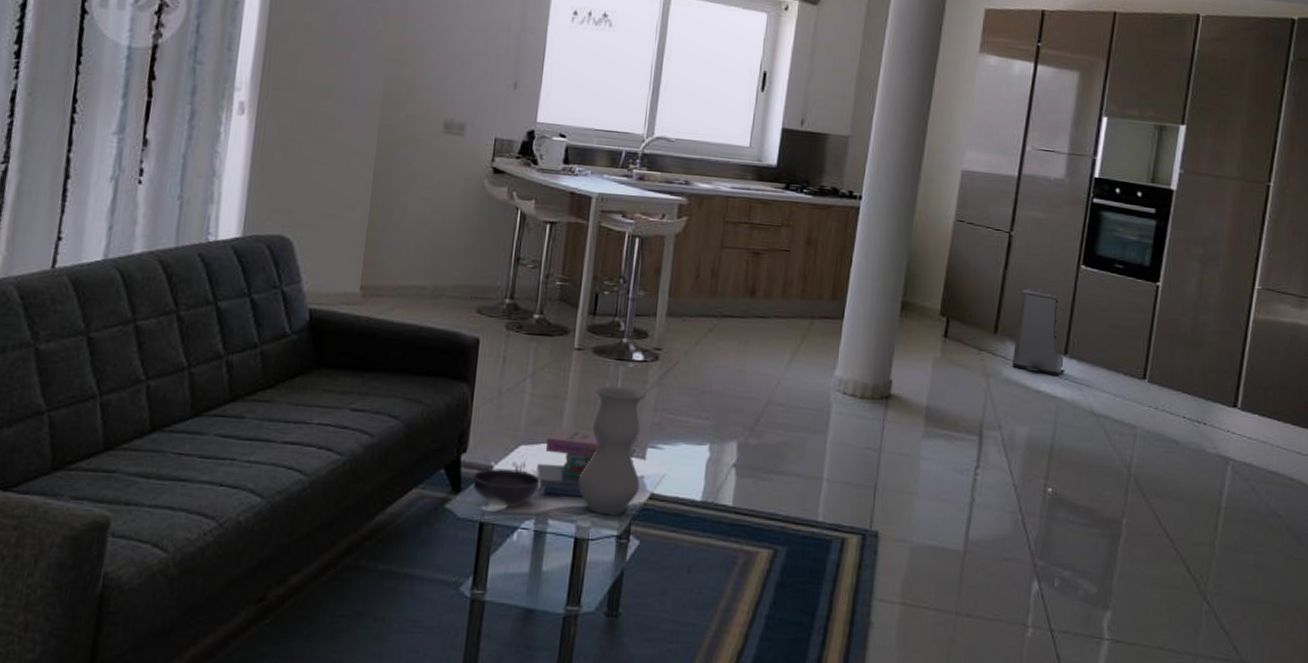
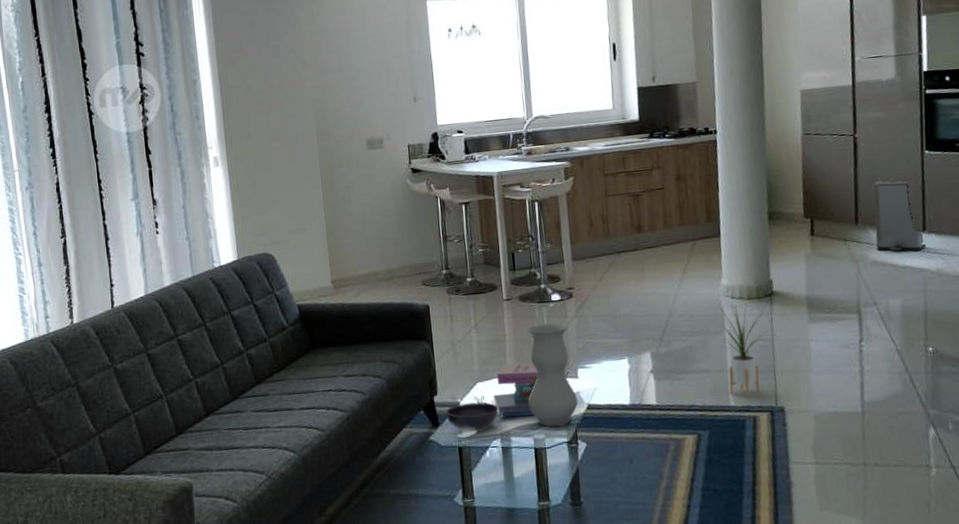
house plant: none [820,398,877,513] -> present [719,300,768,397]

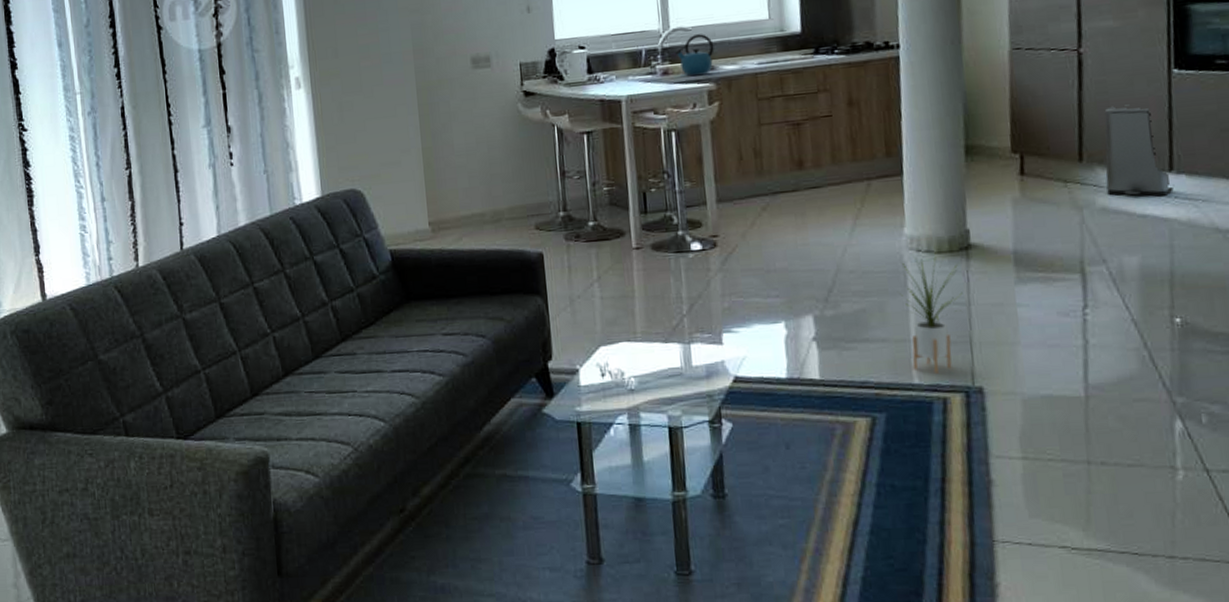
bowl: present [446,402,499,433] -> none [562,369,626,406]
books: present [493,362,569,417] -> none [619,324,712,389]
vase: present [526,323,578,427] -> none [659,277,723,403]
kettle: none [537,121,569,156] -> present [675,34,714,76]

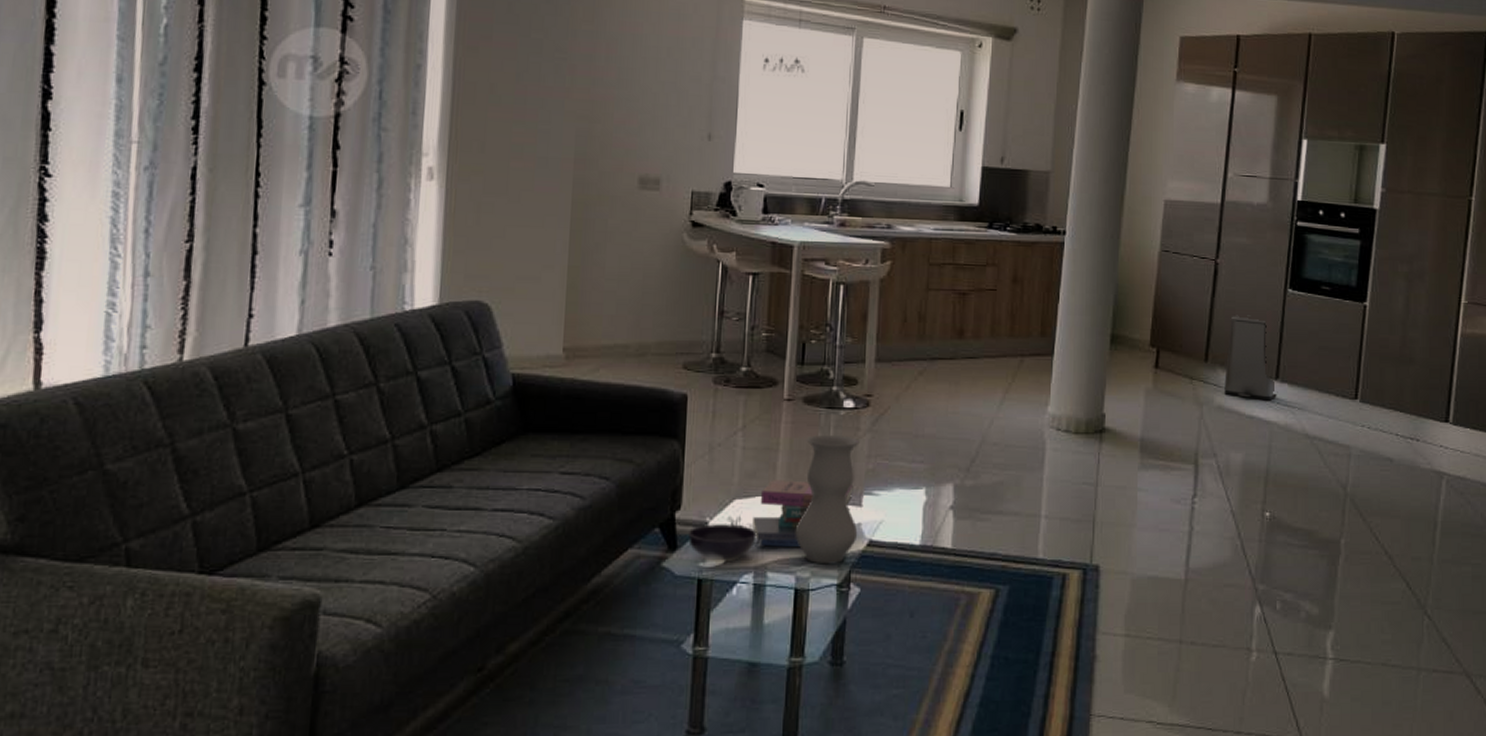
bowl: none [562,369,626,406] -> present [688,524,757,562]
books: none [619,324,712,389] -> present [752,480,854,548]
vase: none [659,277,723,403] -> present [795,435,860,565]
kettle: present [675,34,714,76] -> none [855,191,894,233]
house plant: present [900,253,963,373] -> none [1036,434,1092,549]

